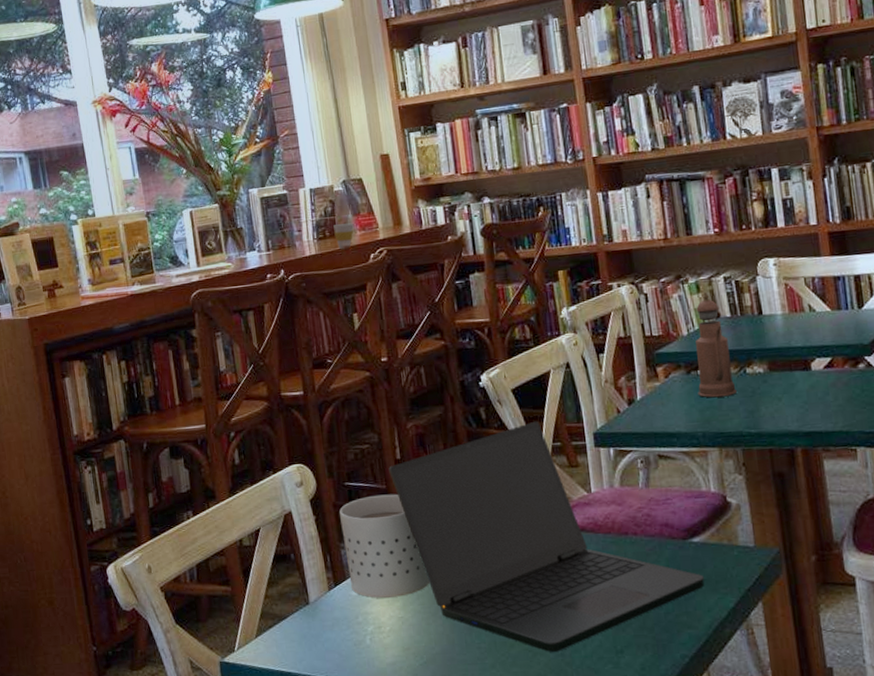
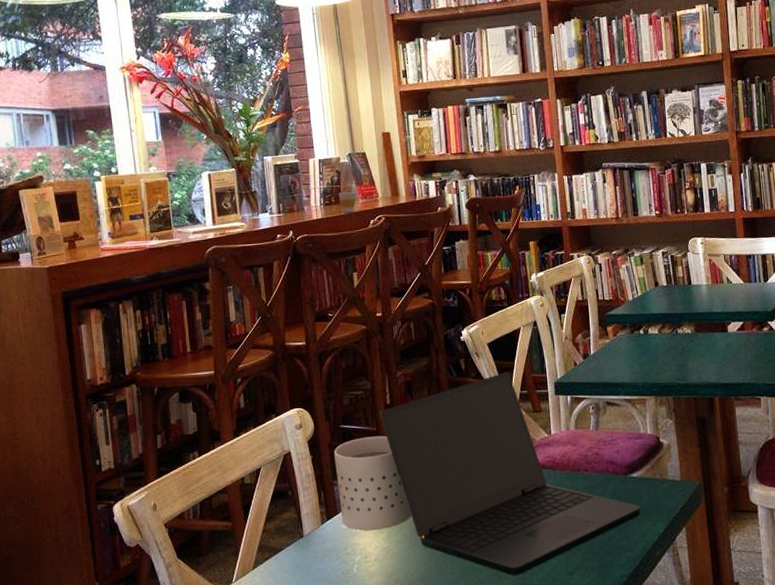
coffeepot: present [696,293,737,398] -> none [639,265,670,354]

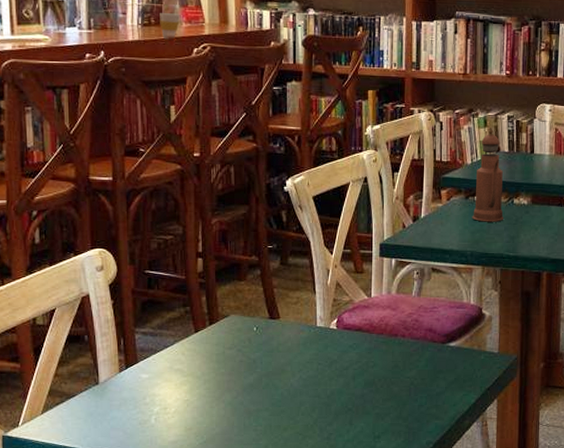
mug: present [334,435,412,530] -> none [138,285,218,381]
laptop: present [379,371,641,575] -> none [190,228,454,436]
coffeepot: none [639,265,670,354] -> present [472,128,504,222]

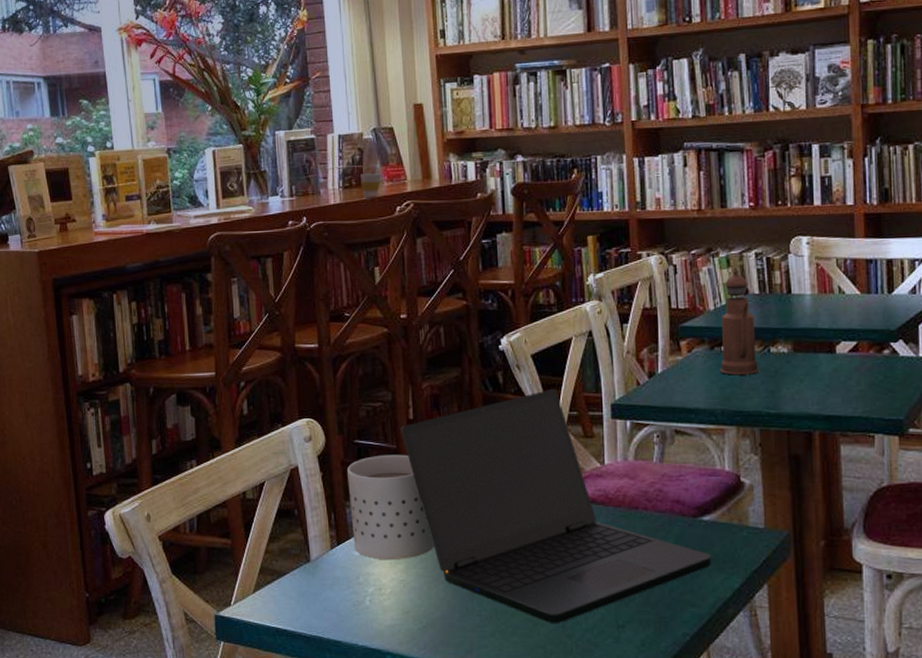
mug: none [138,285,218,381] -> present [347,454,435,559]
laptop: none [190,228,454,436] -> present [400,388,712,623]

